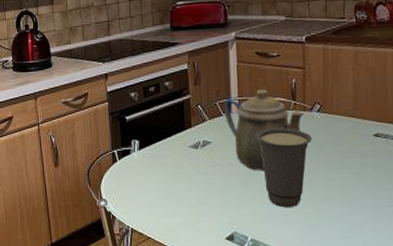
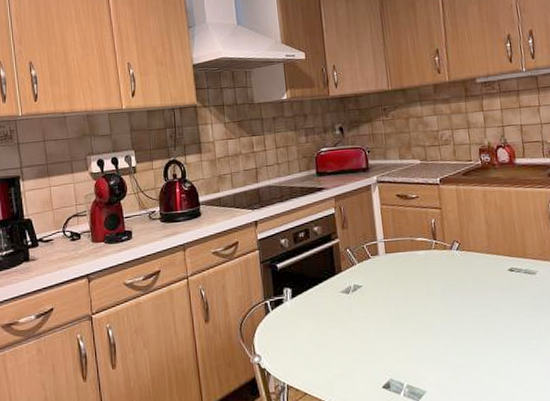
teapot: present [224,89,304,171] -> none [371,230,445,313]
cup: present [256,128,312,208] -> none [403,268,455,350]

